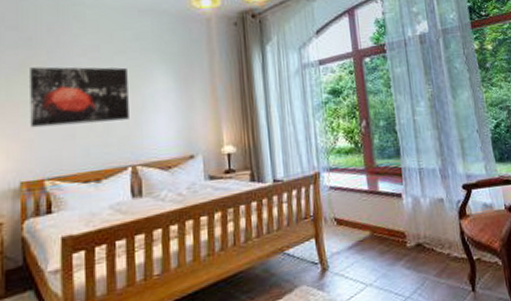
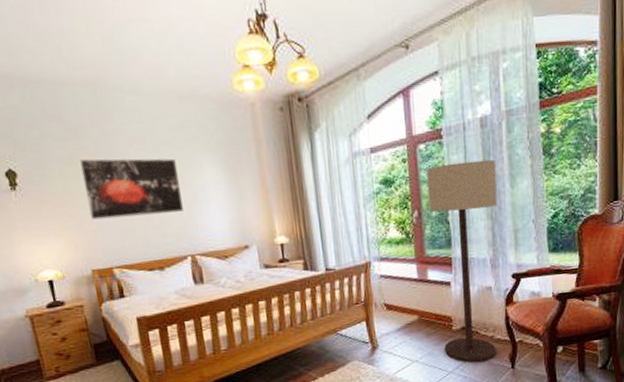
floor lamp: none [372,72,455,287] -> present [426,159,497,364]

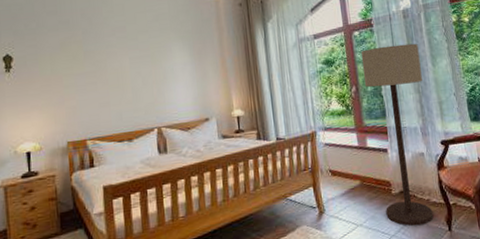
wall art: present [80,158,183,220] -> none [69,44,153,97]

